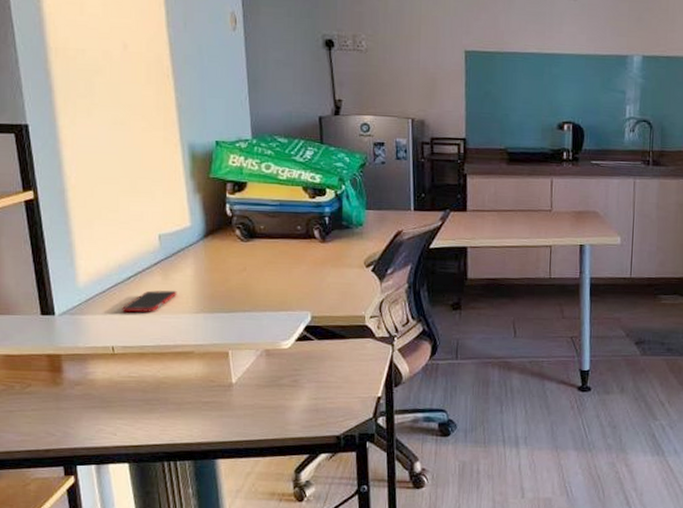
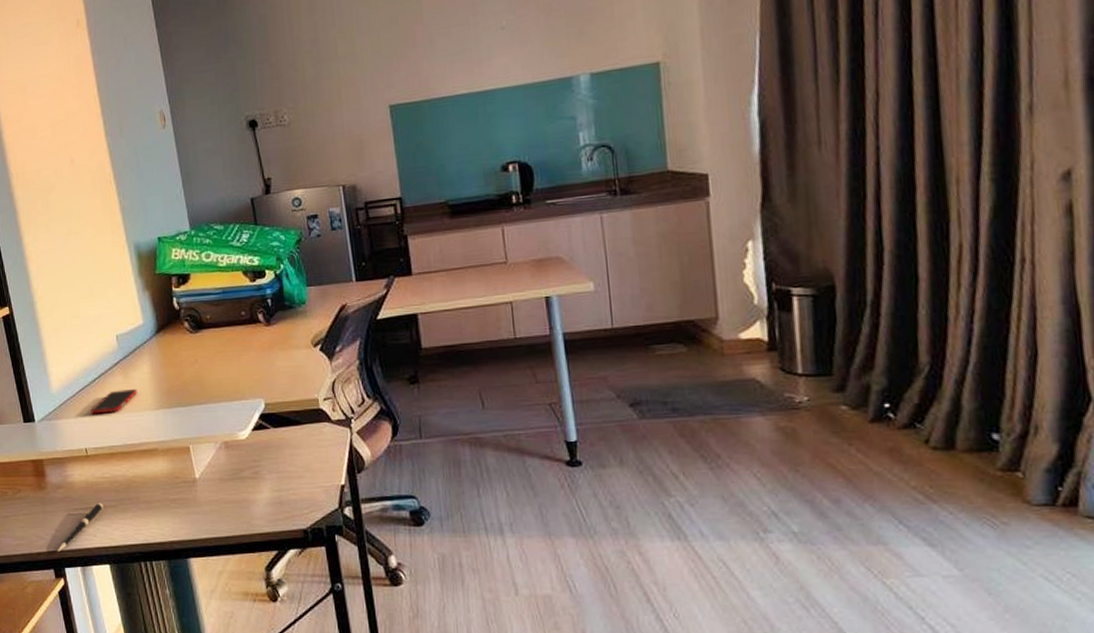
pen: none [70,402,128,449] -> present [58,503,104,552]

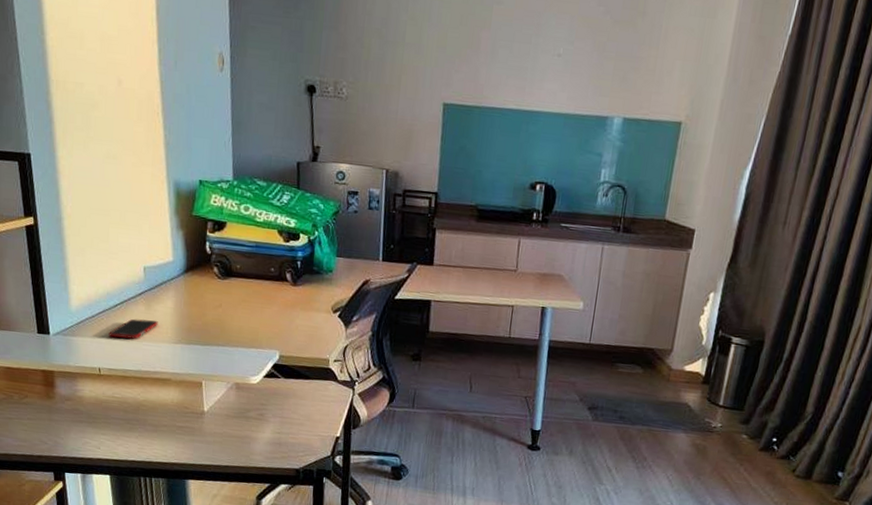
pen: present [58,503,104,552] -> none [60,419,111,457]

